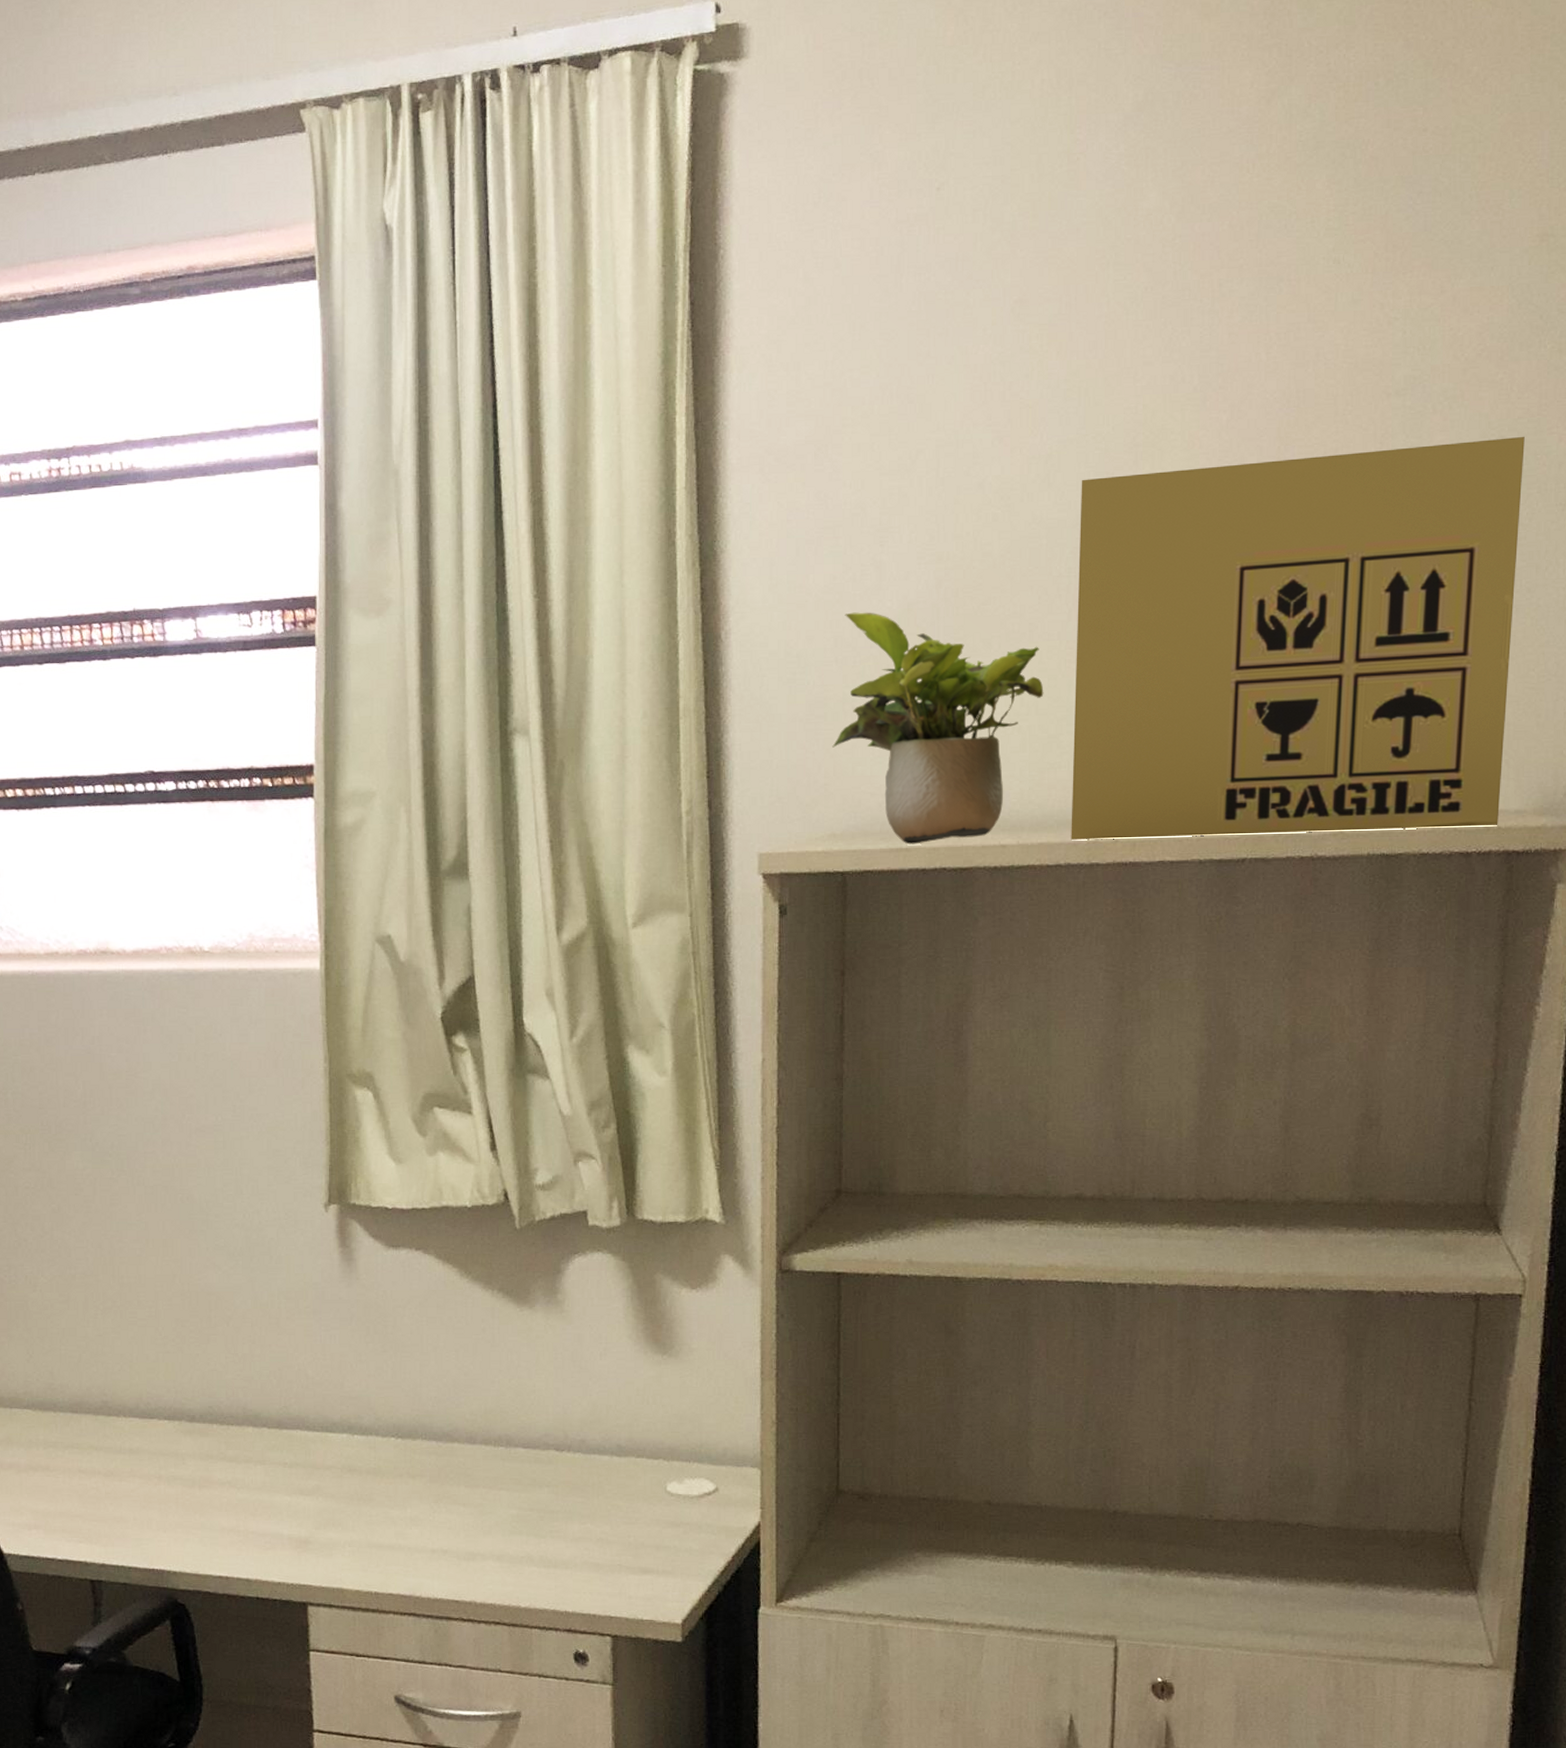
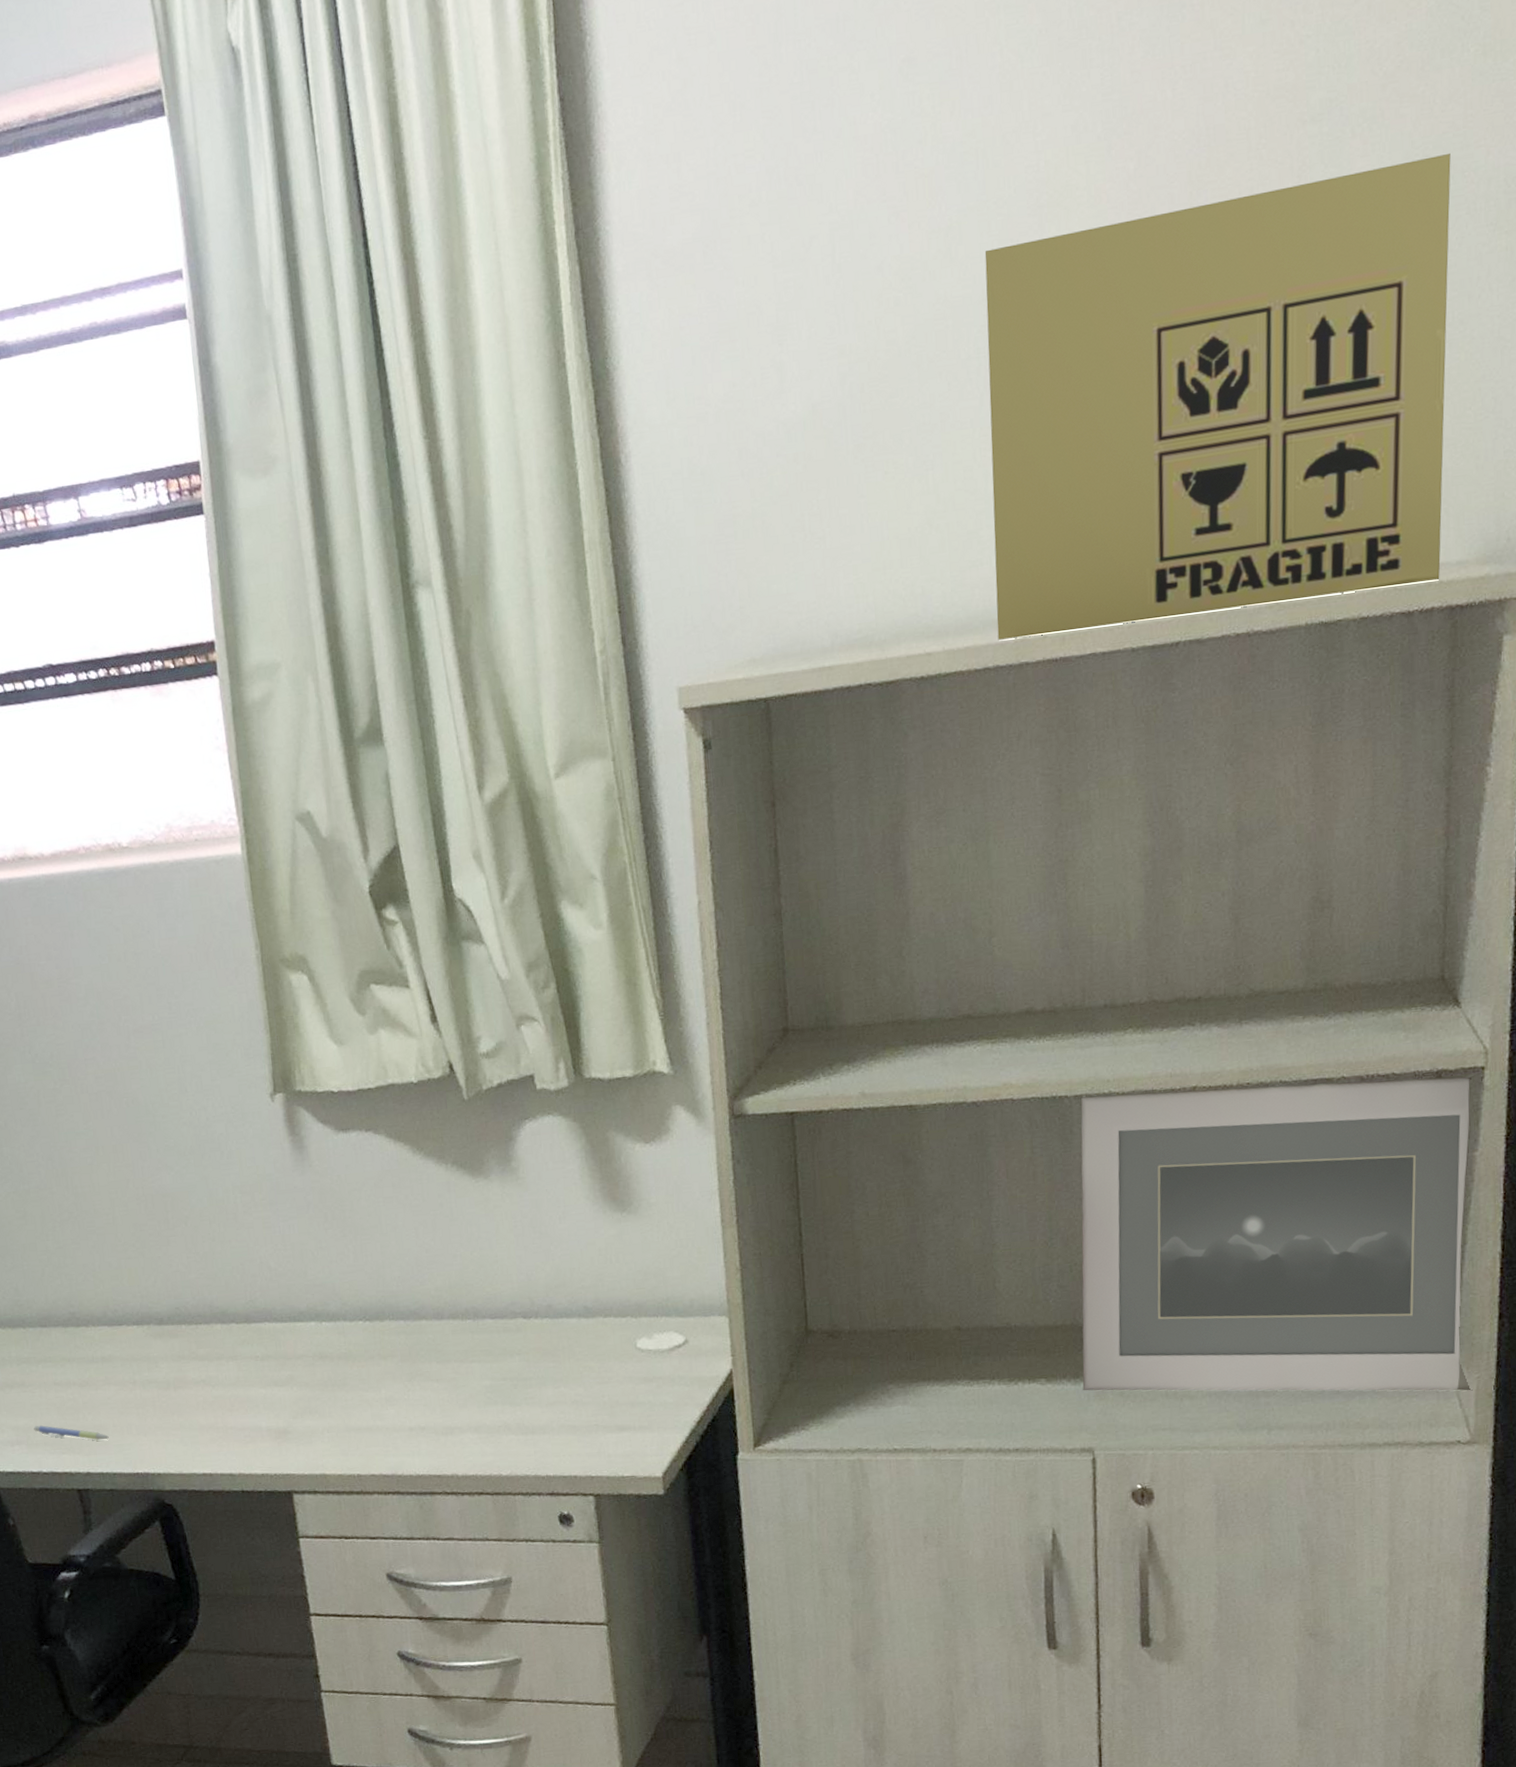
pen: none [53,1512,128,1533] -> present [34,1425,109,1440]
potted plant: present [832,612,1044,845] -> none [745,418,960,663]
picture frame: none [1109,1285,1522,1617] -> present [1080,1075,1496,1391]

